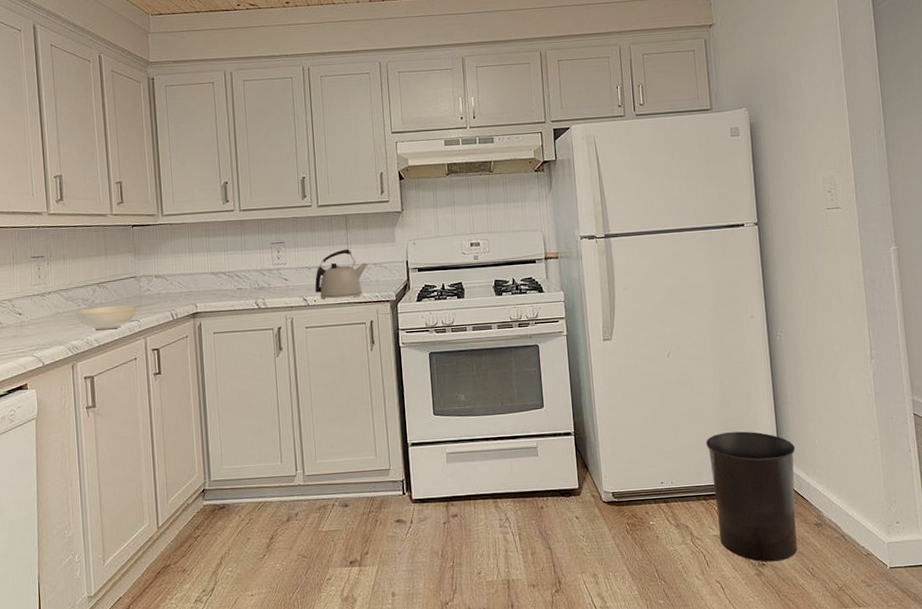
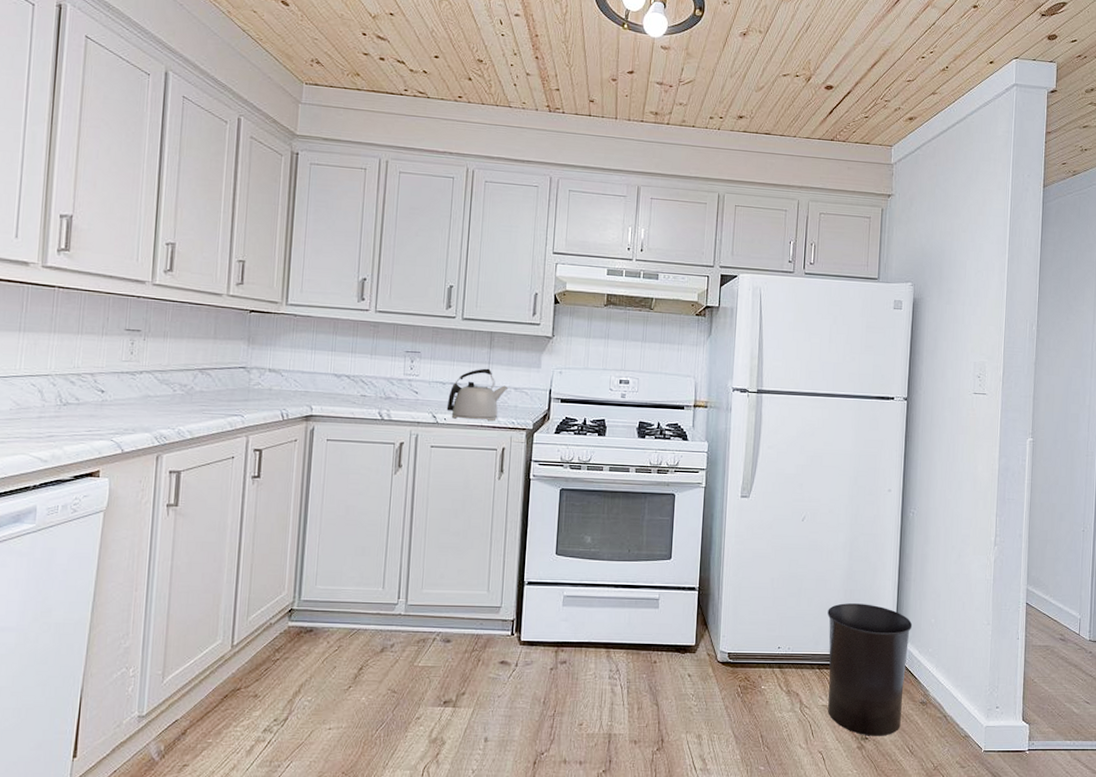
bowl: present [75,305,137,331] -> none [169,395,243,422]

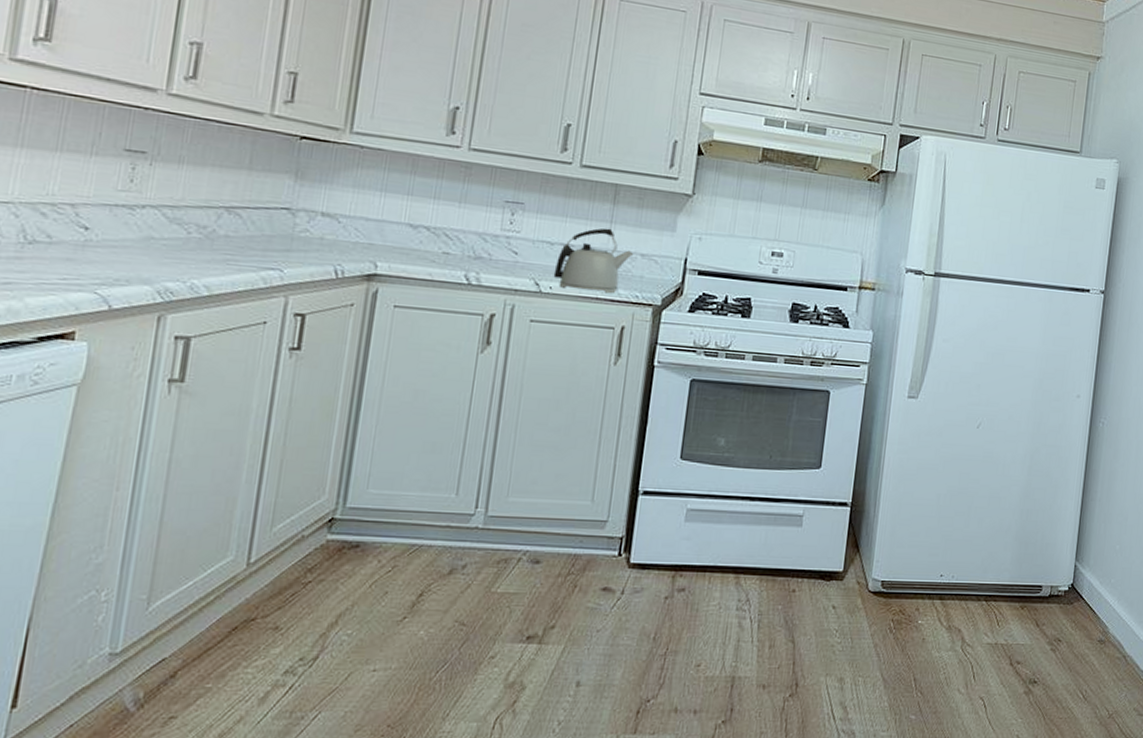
waste bin: present [827,603,913,736] -> none [993,525,1095,680]

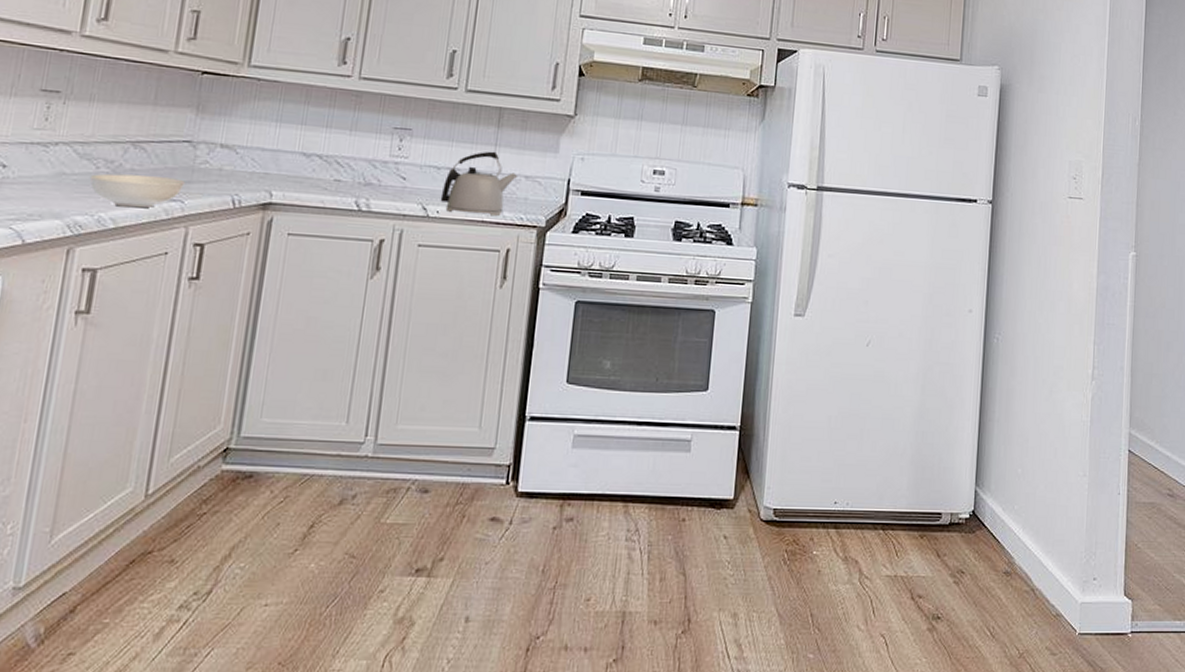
bowl: none [180,239,284,276] -> present [89,173,185,209]

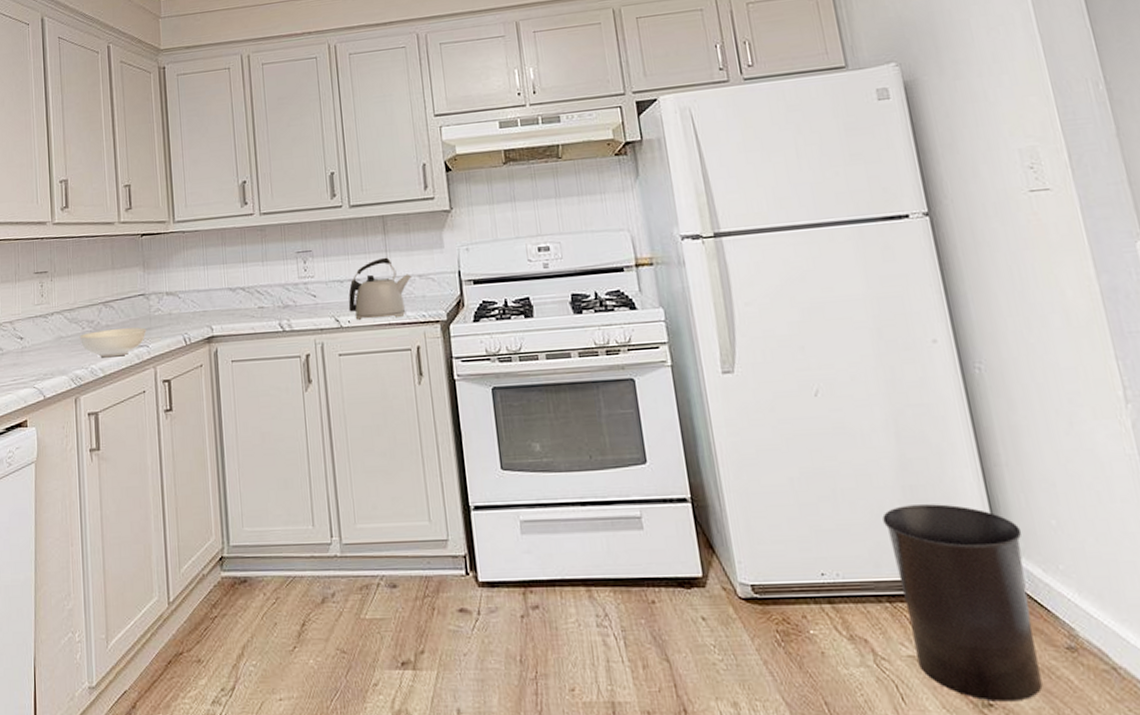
waste bin: none [893,448,996,615] -> present [882,504,1043,702]

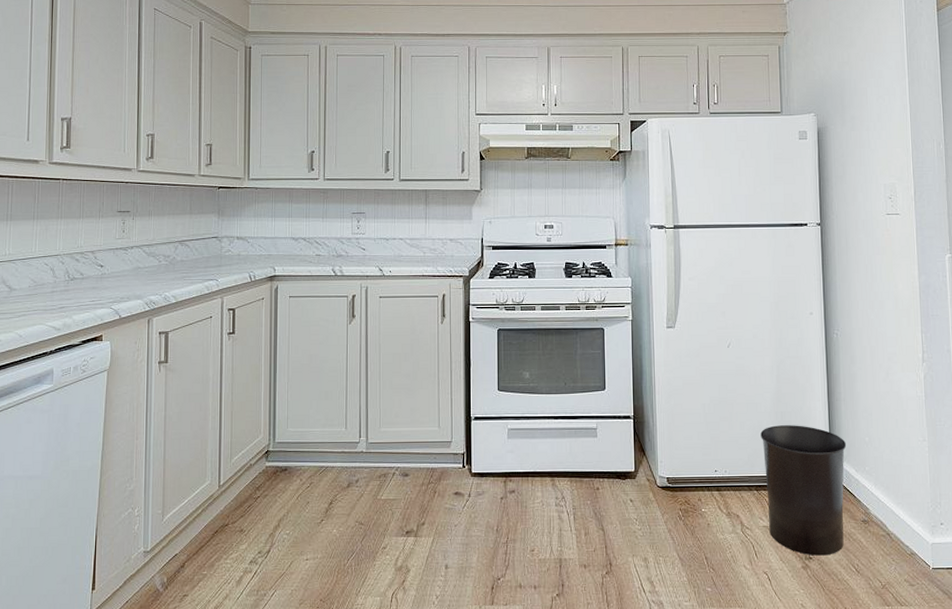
bowl: present [79,327,147,358] -> none [156,264,217,287]
kettle: present [348,257,412,321] -> none [391,223,445,272]

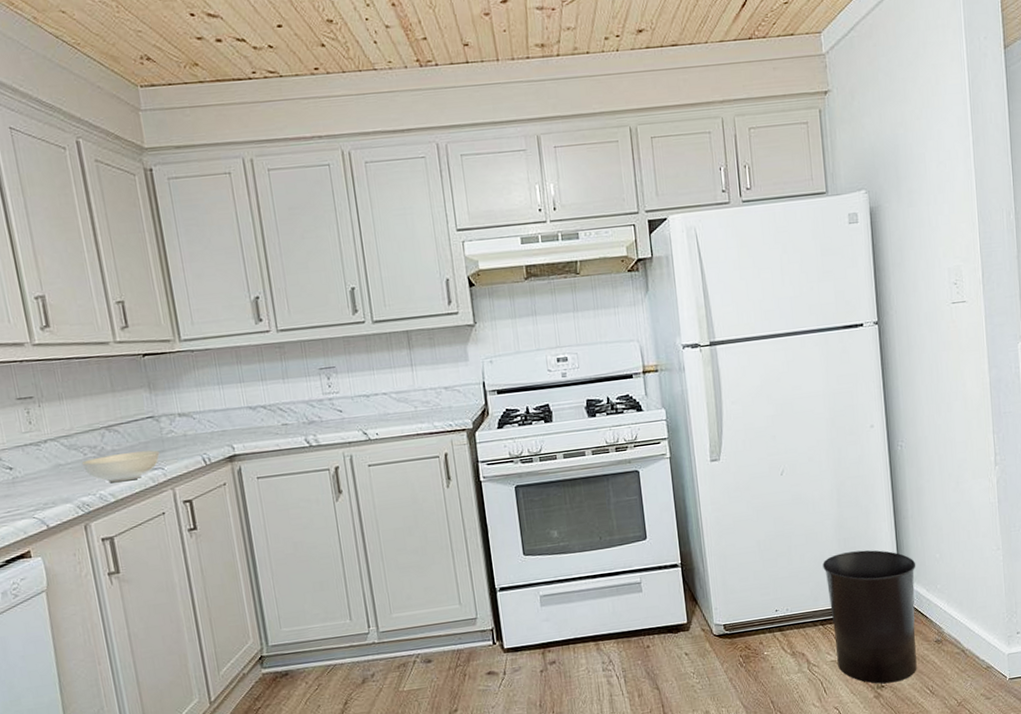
bowl: none [156,264,217,287] -> present [81,450,160,483]

